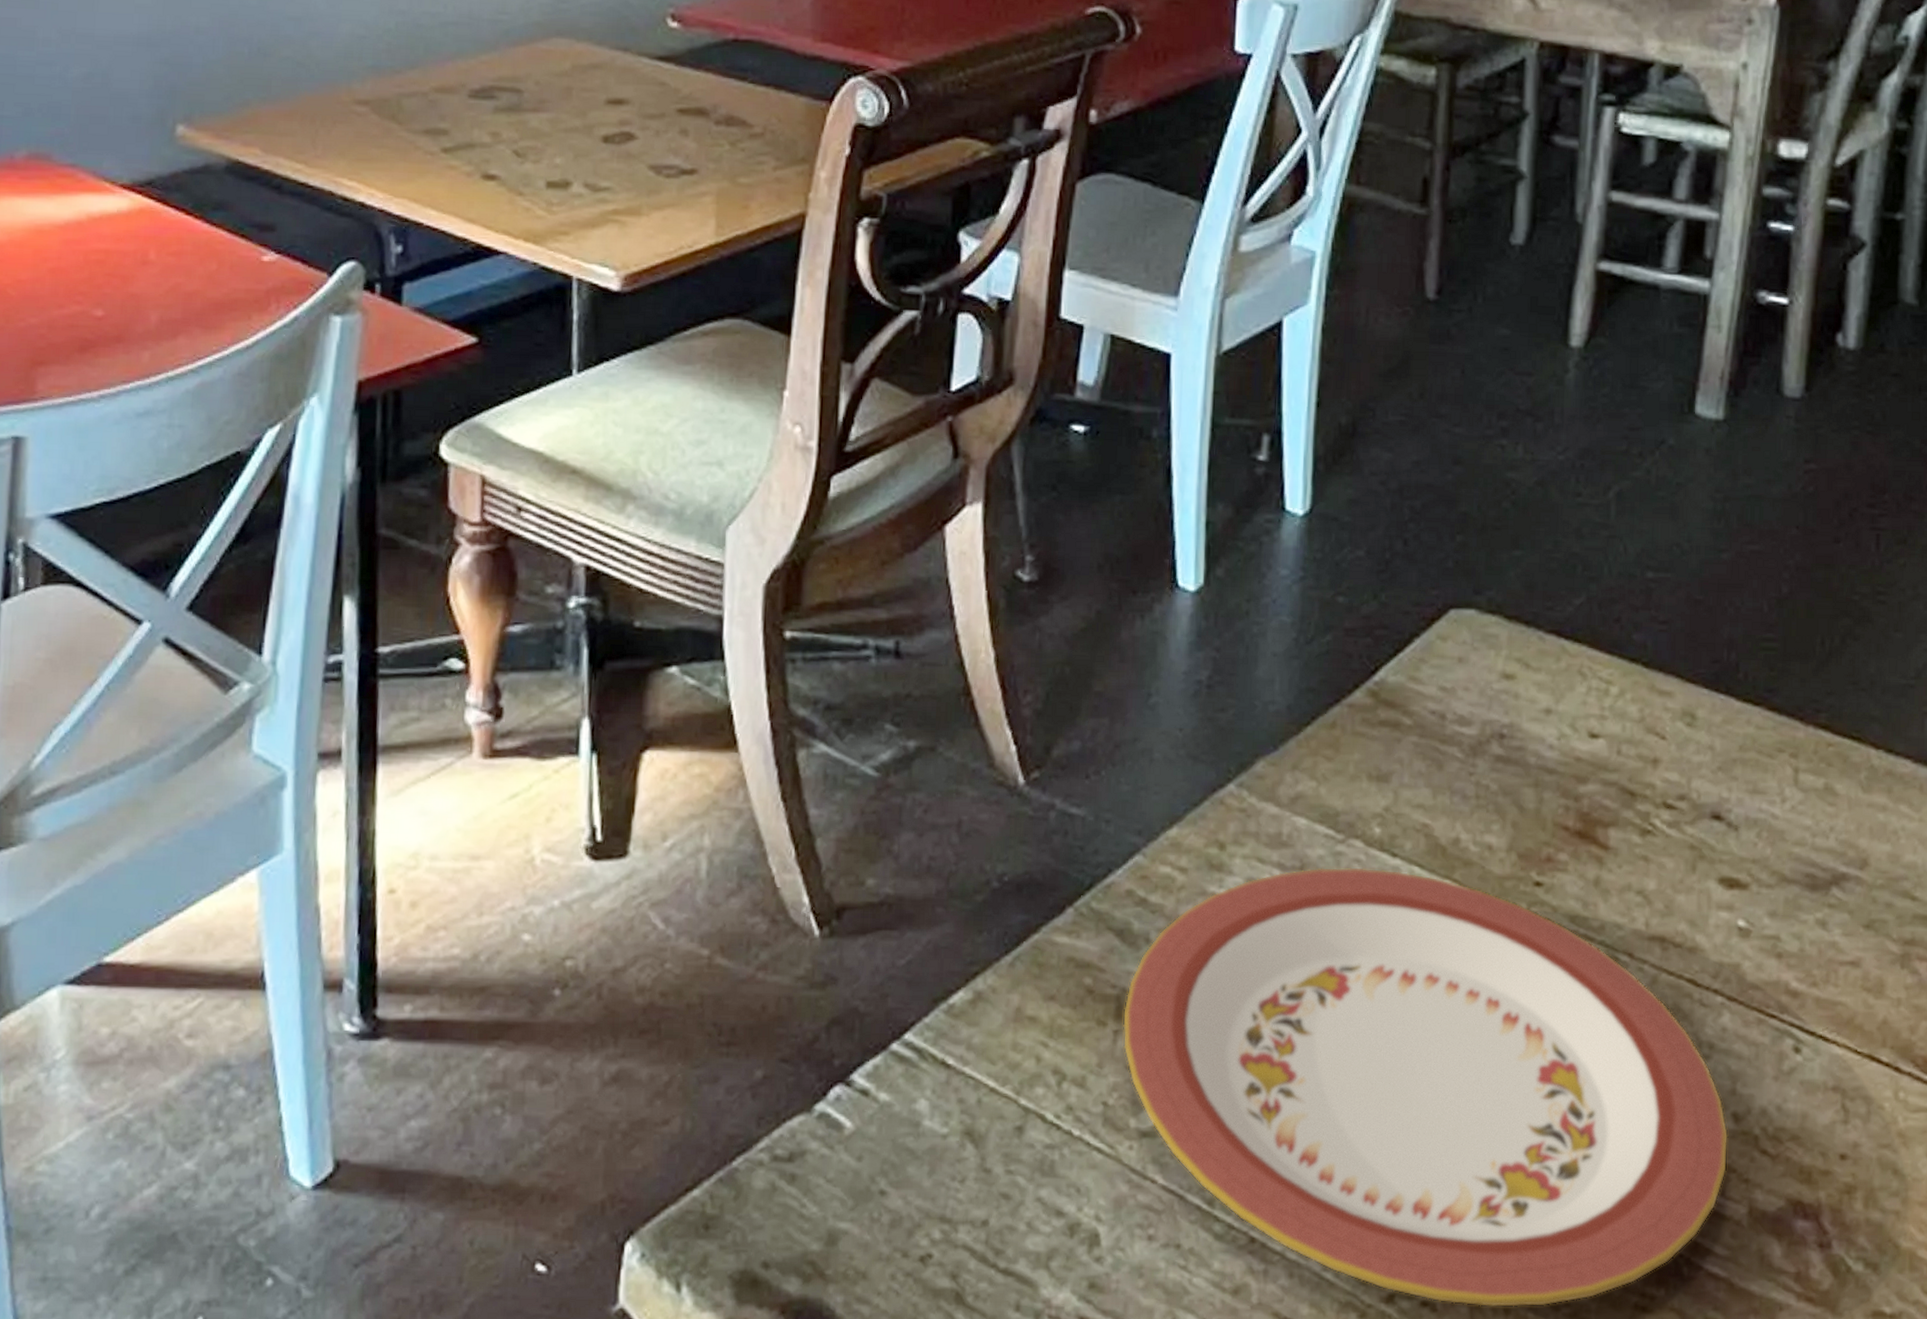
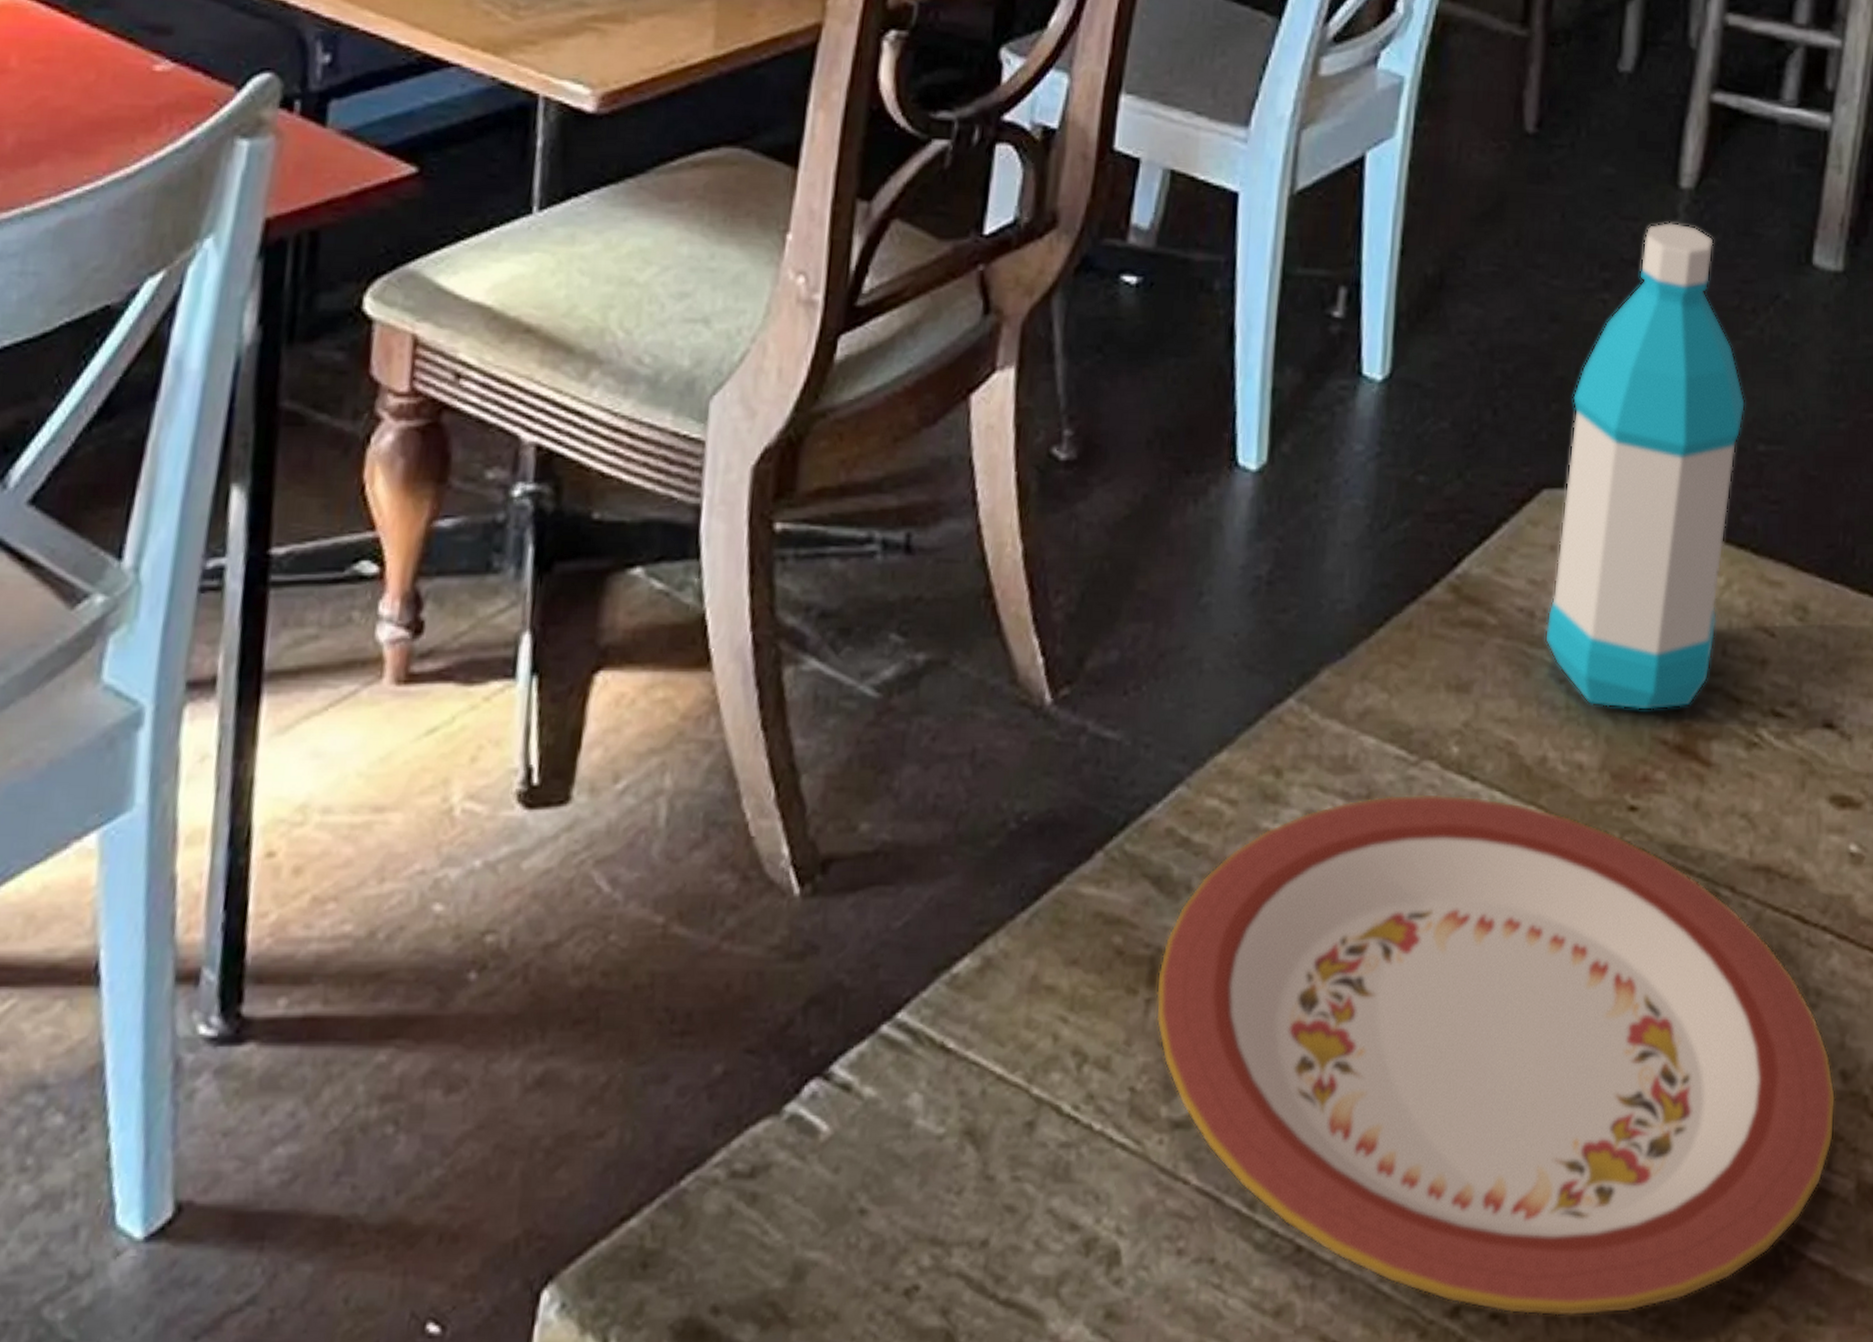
water bottle: none [1455,376,1635,801] -> present [1544,221,1746,711]

